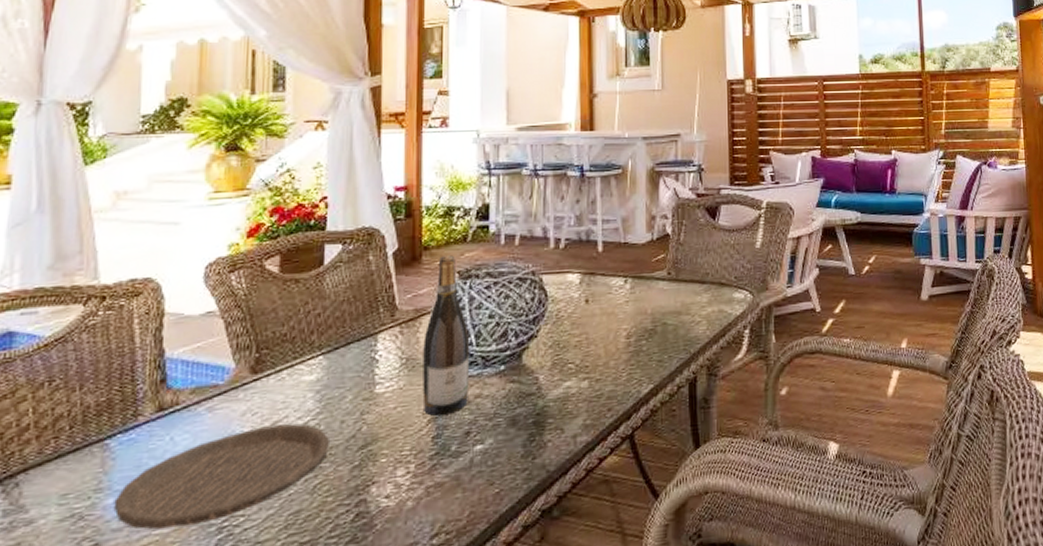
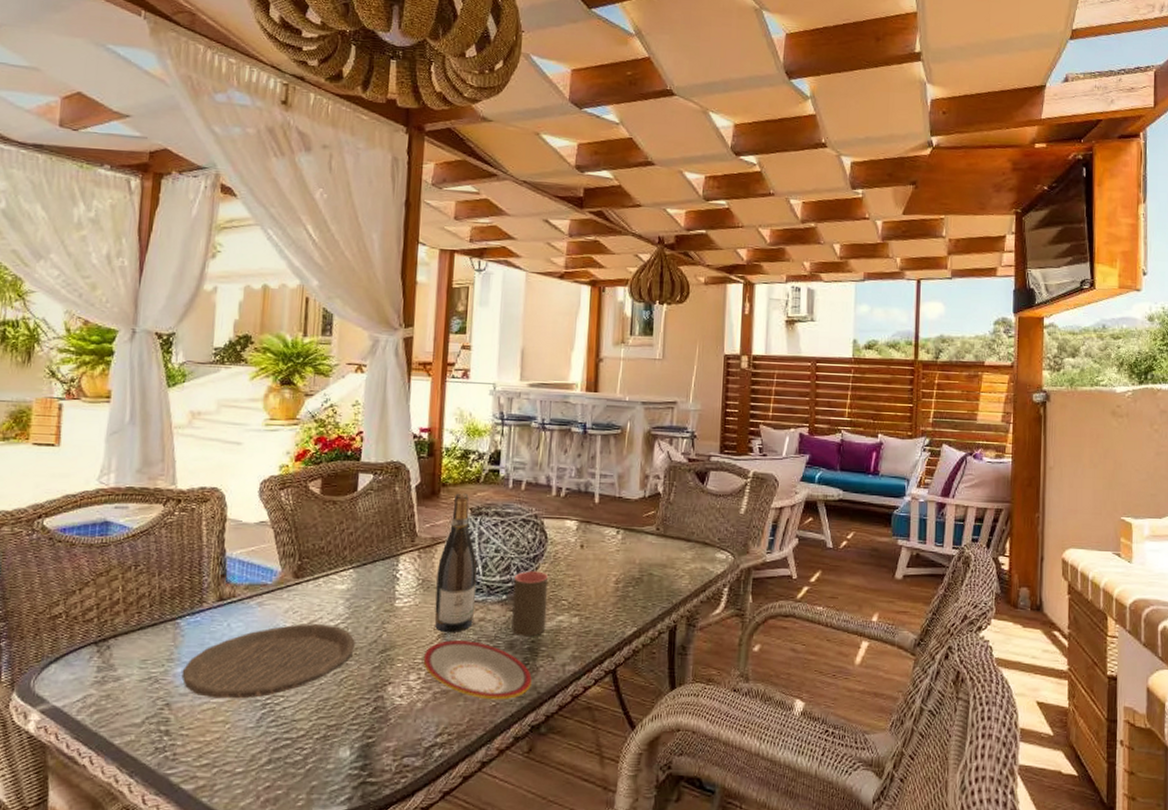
plate: none [412,422,539,487] -> present [423,640,532,700]
cup: none [513,334,552,410] -> present [511,571,549,637]

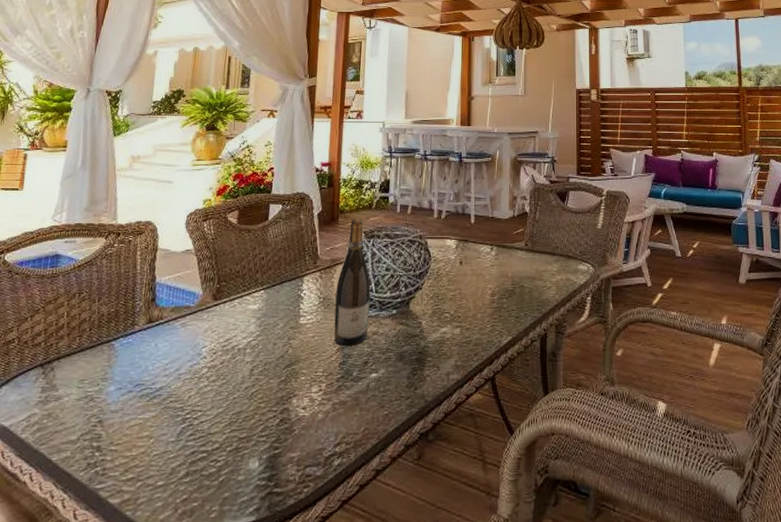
plate: present [182,624,357,699] -> none [114,342,266,415]
plate: present [423,640,532,700] -> none [323,354,420,409]
cup: present [511,571,549,637] -> none [401,287,433,348]

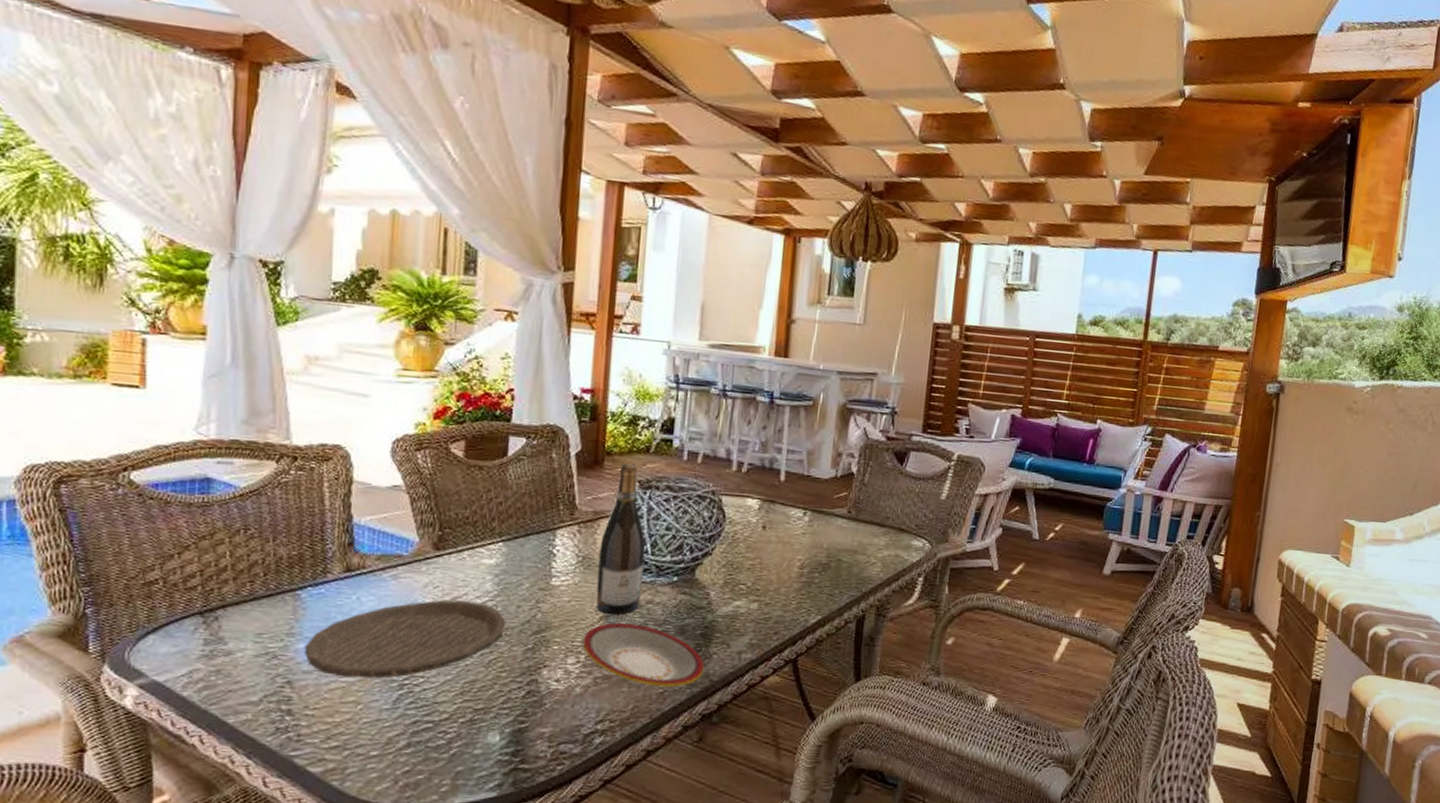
plate: none [114,342,266,415] -> present [304,600,507,679]
plate: none [323,354,420,409] -> present [582,623,704,687]

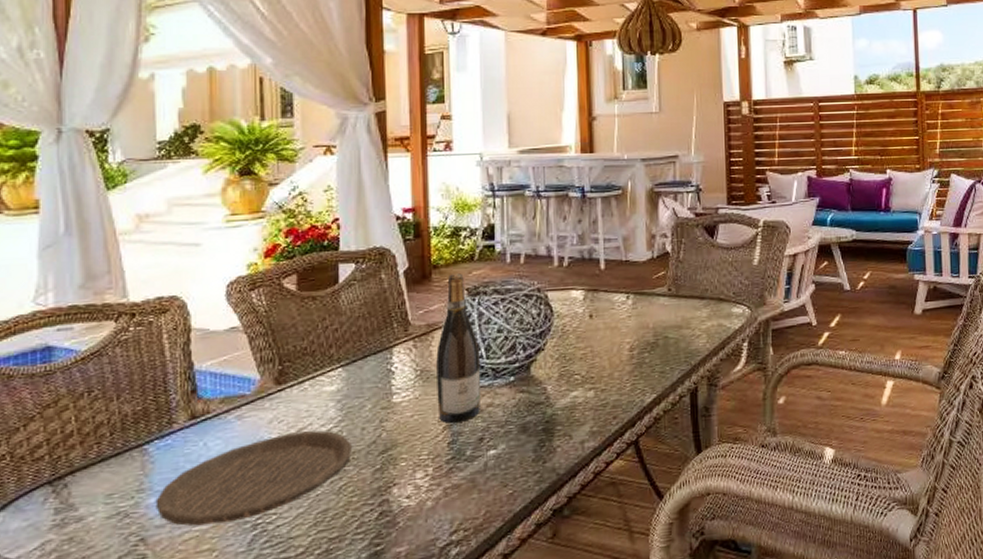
plate: present [582,623,704,687] -> none [429,429,550,489]

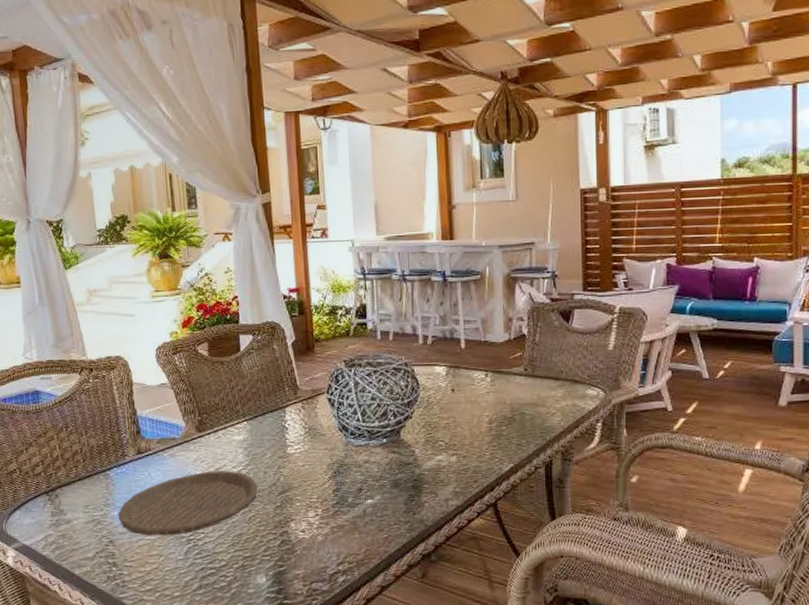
wine bottle: present [436,273,482,423] -> none [321,347,359,474]

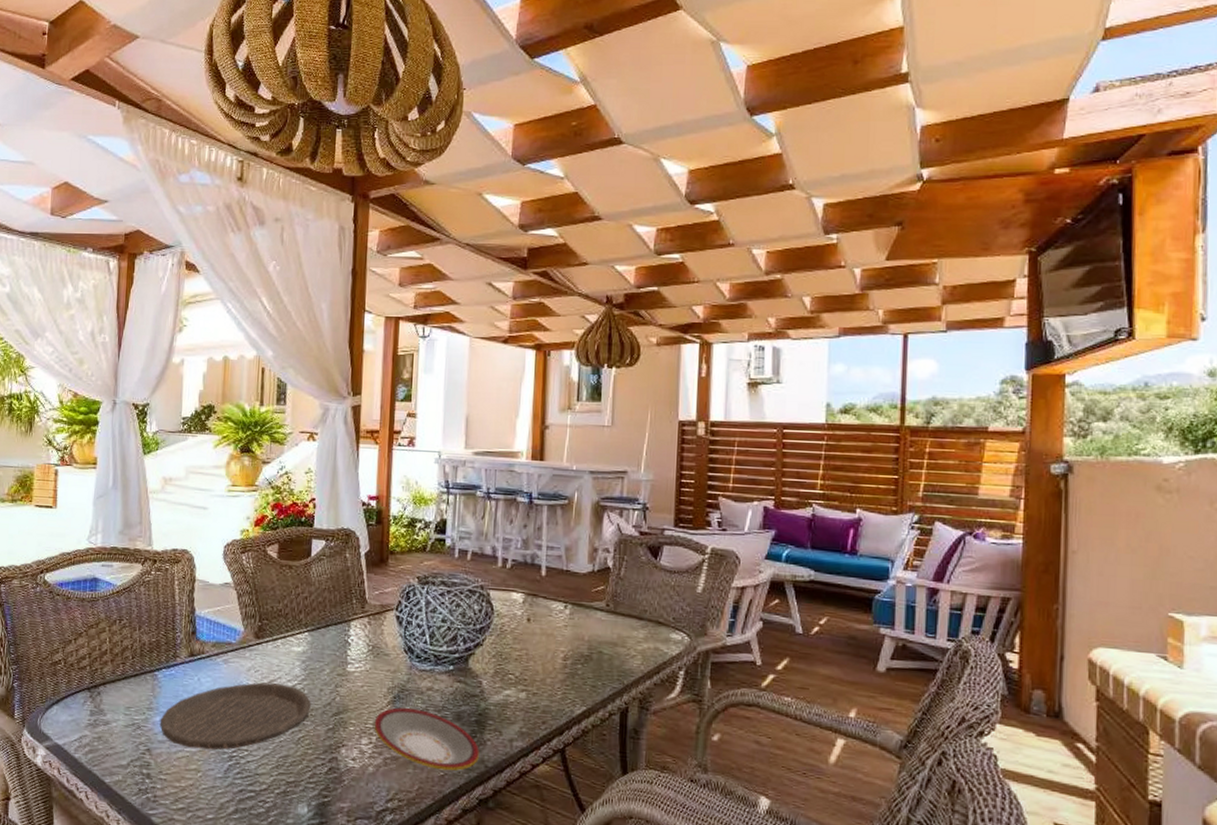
plate: none [318,481,419,533] -> present [374,707,479,771]

